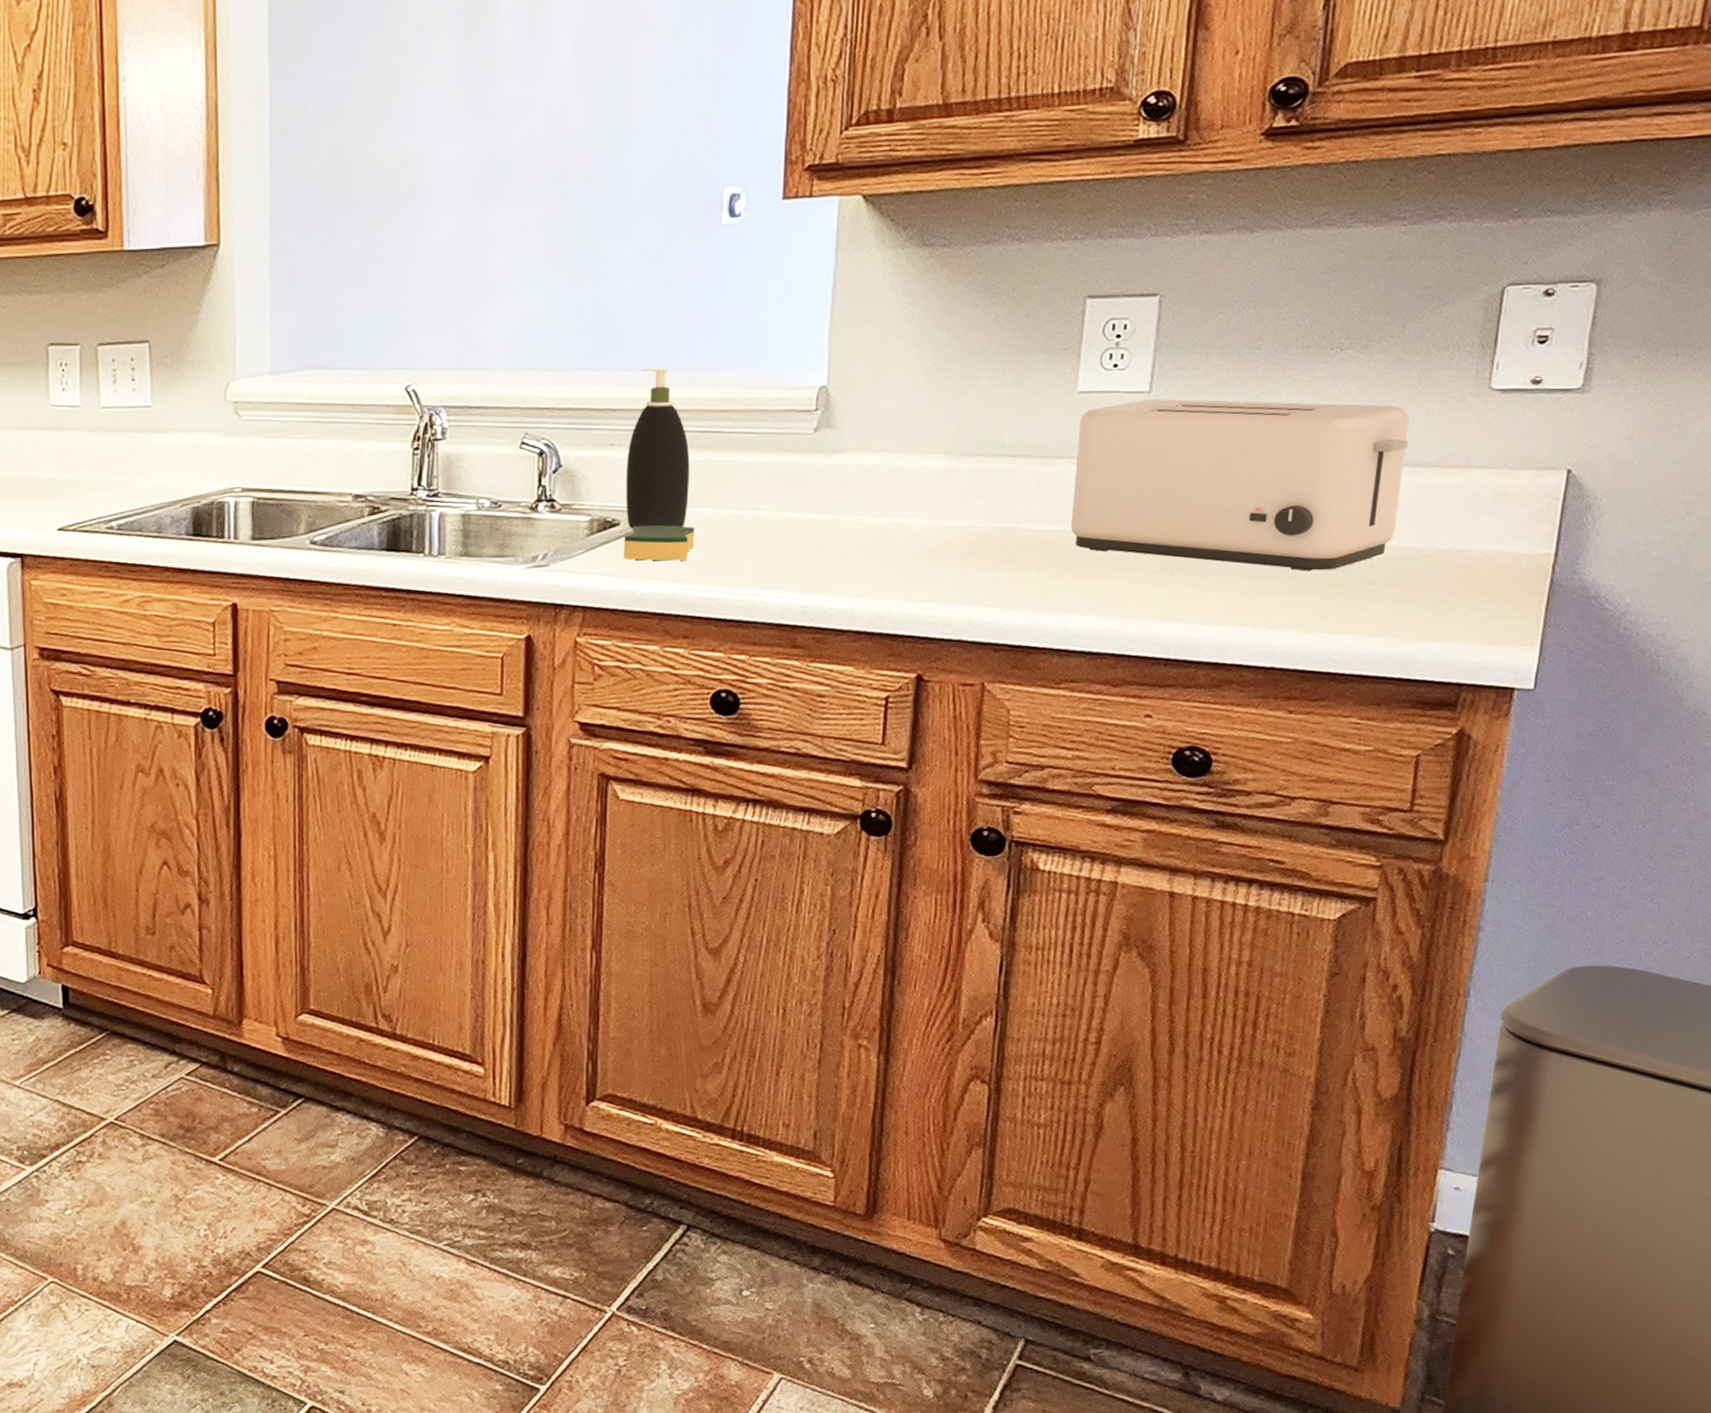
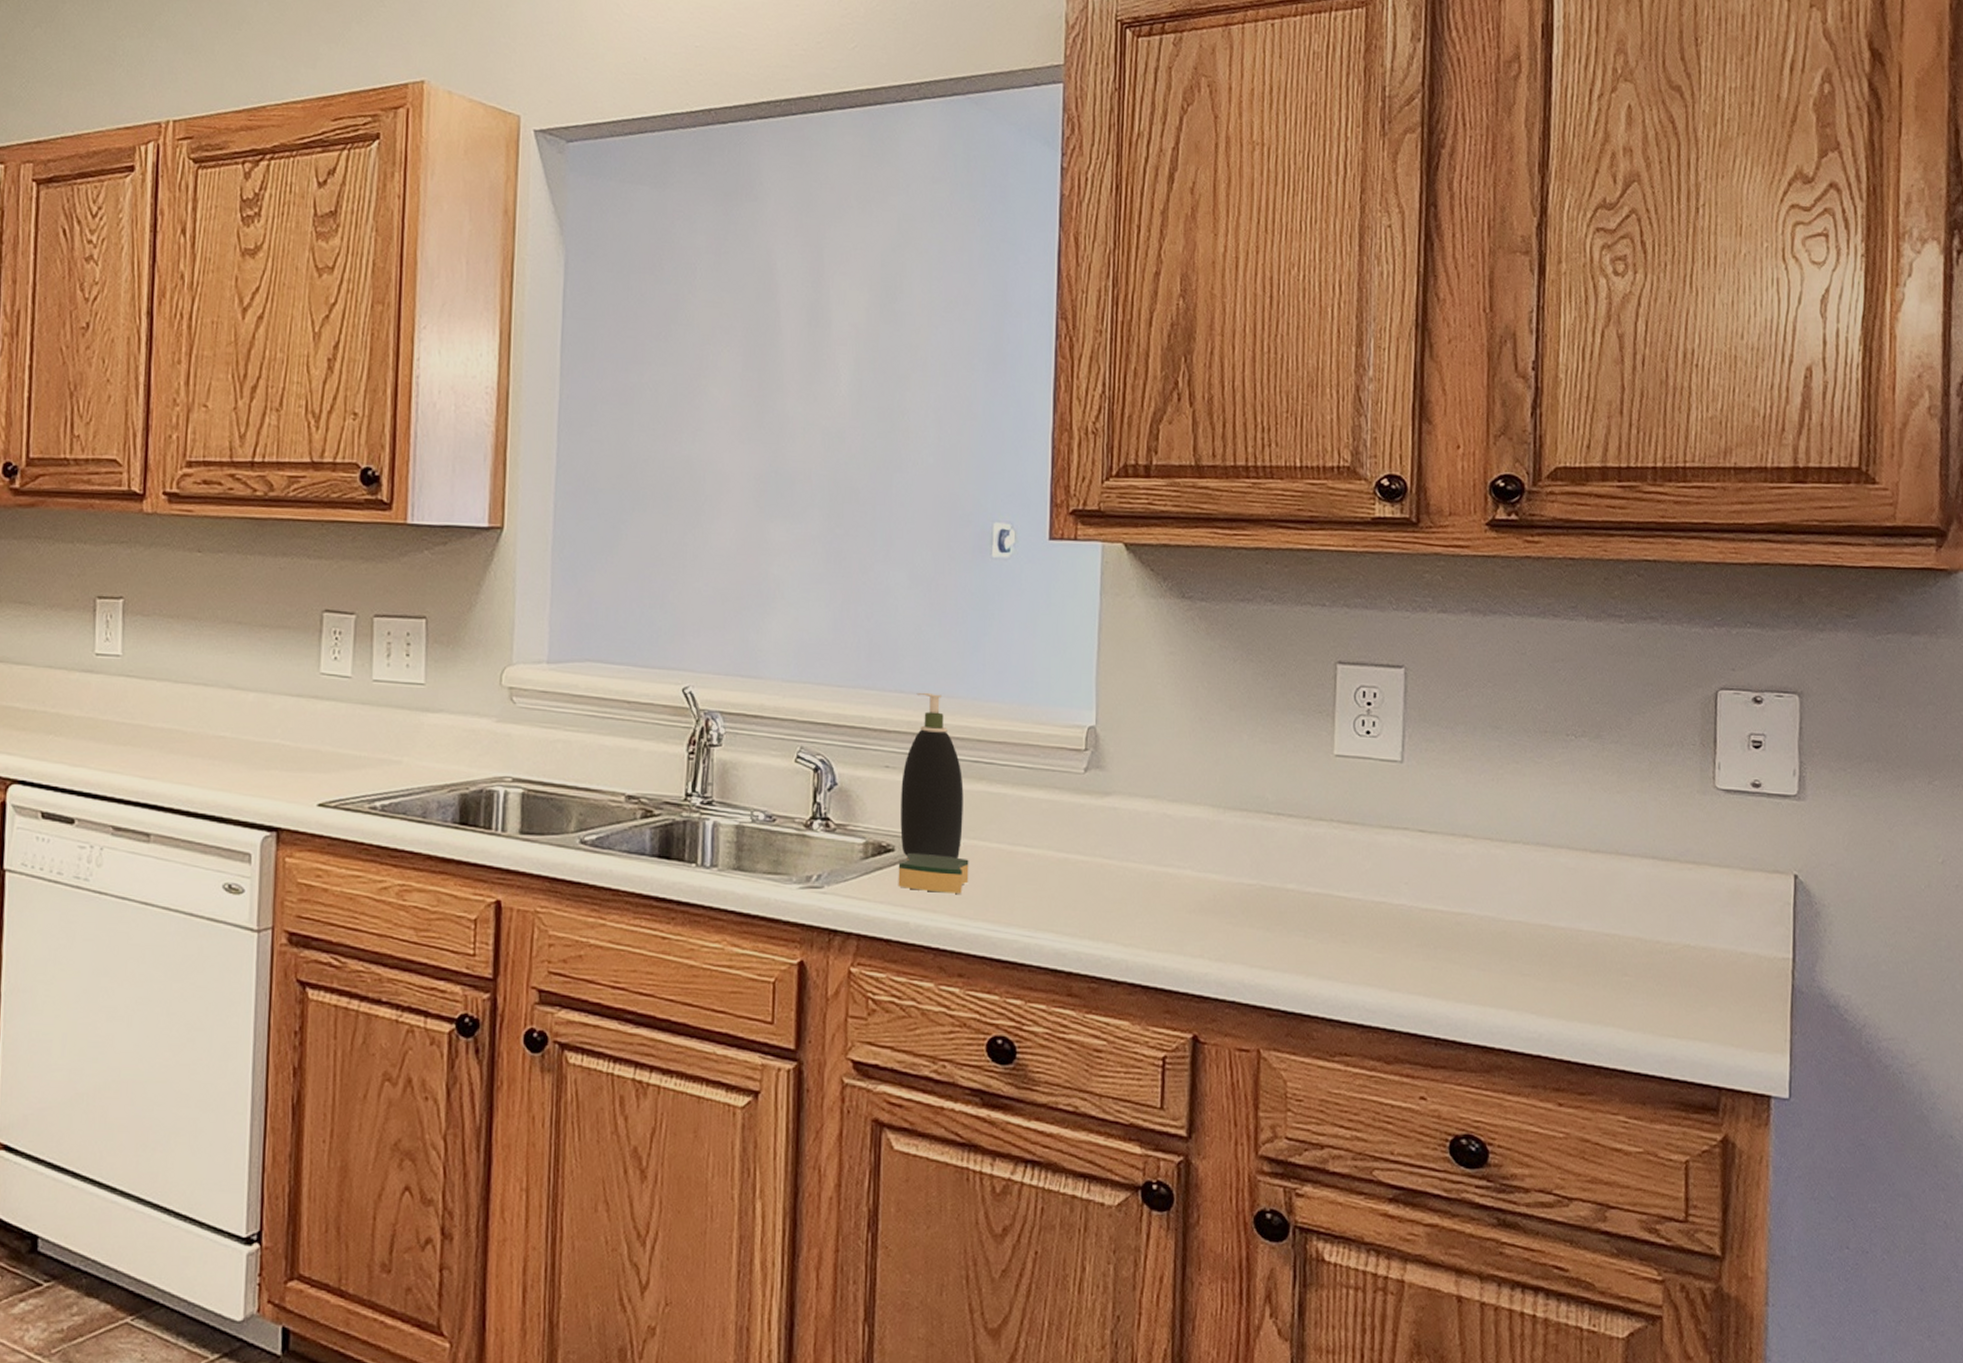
toaster: present [1070,399,1409,571] -> none [1335,769,1646,958]

